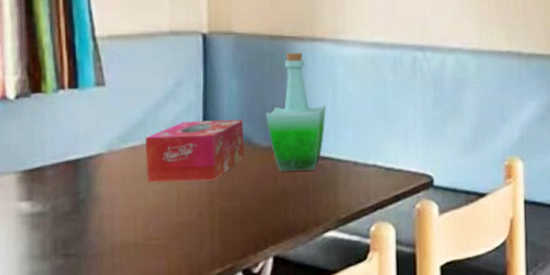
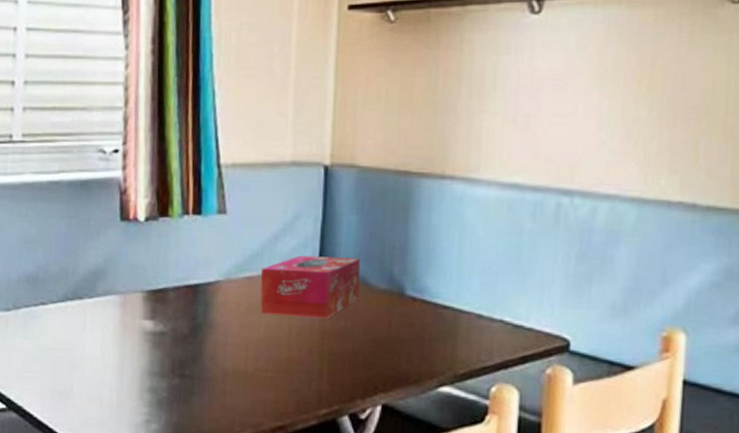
bottle: present [265,52,326,171] -> none [384,190,451,319]

